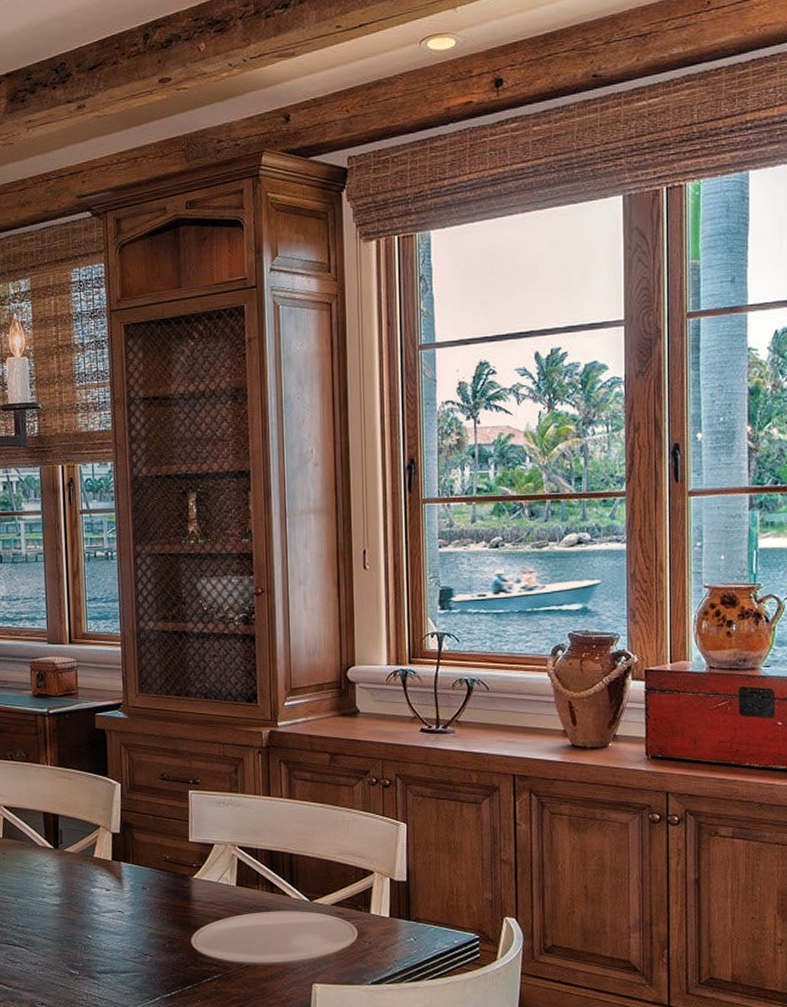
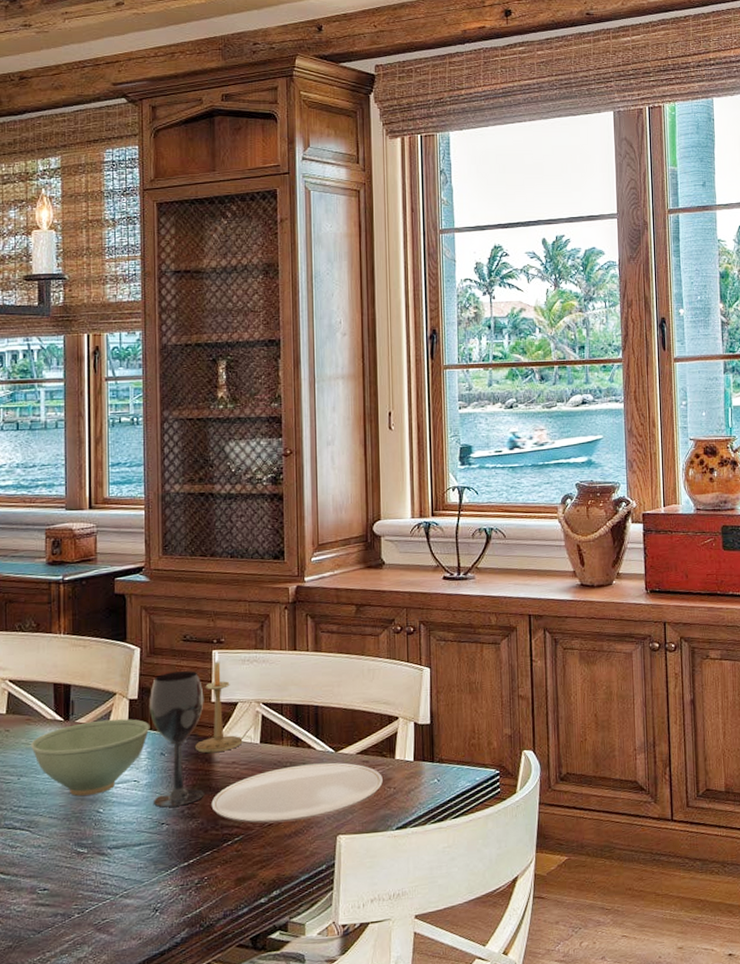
bowl: none [25,850,132,922] -> present [31,718,150,796]
wine glass: none [130,809,184,940] -> present [149,671,204,808]
candlestick: none [174,792,220,892] -> present [194,651,243,754]

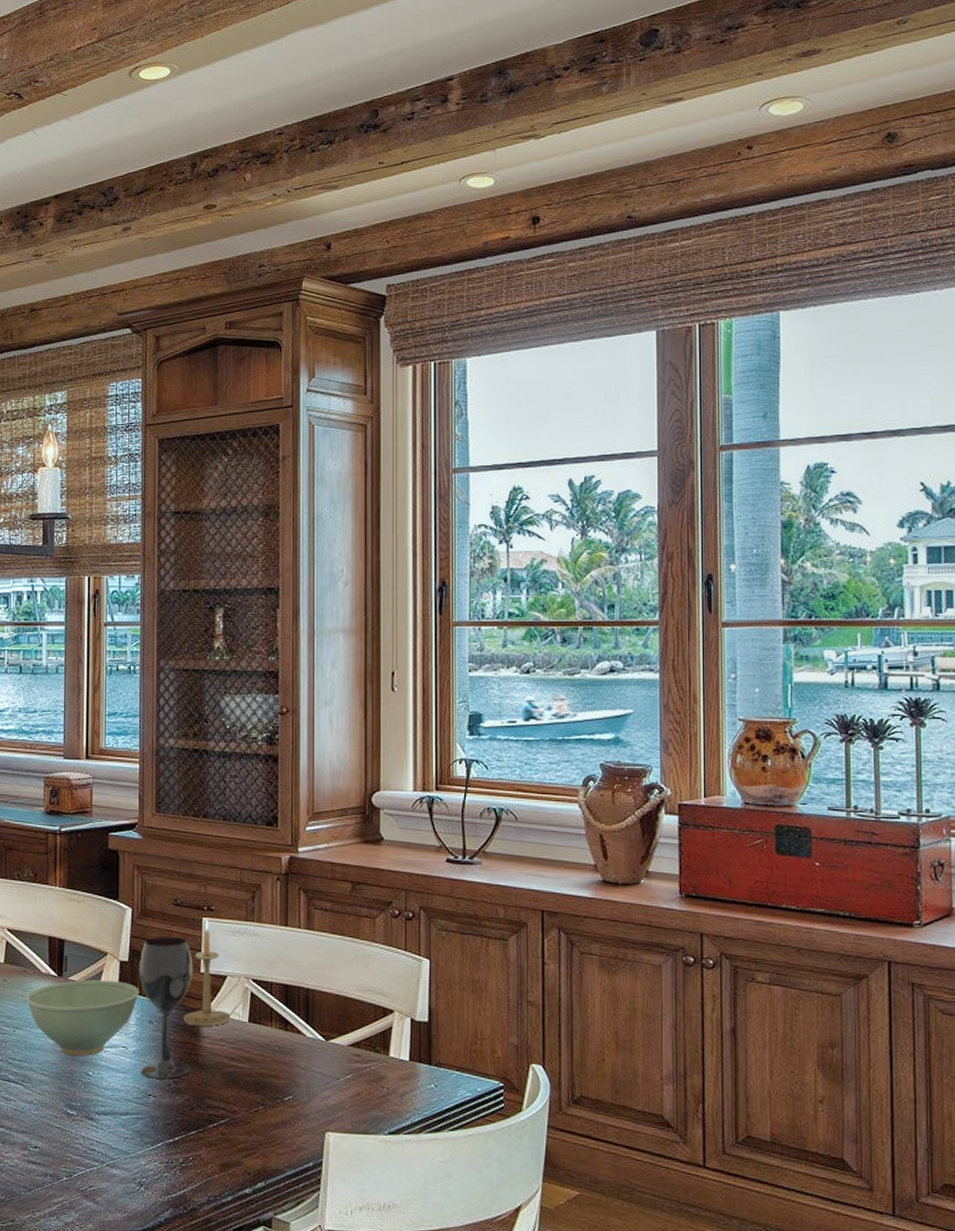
plate: present [211,762,383,824] -> none [198,1050,375,1111]

